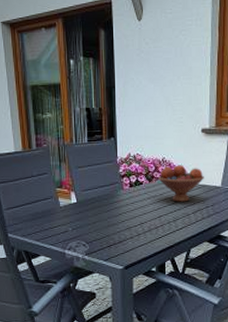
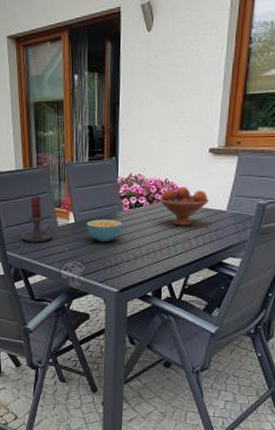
candle holder: none [23,177,55,223] -> present [21,196,53,242]
cereal bowl: none [88,198,124,221] -> present [86,219,123,243]

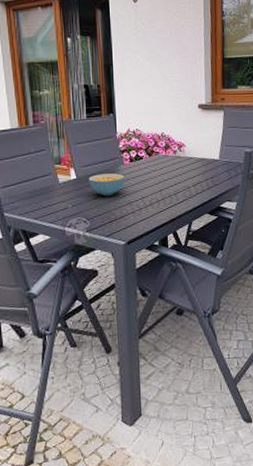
candle holder: present [21,196,53,242] -> none [20,154,54,201]
fruit bowl: present [160,187,209,226] -> none [158,139,203,176]

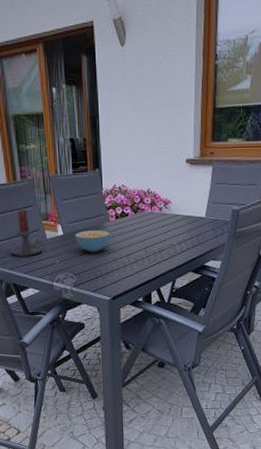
candle holder: none [20,154,54,201] -> present [10,210,43,256]

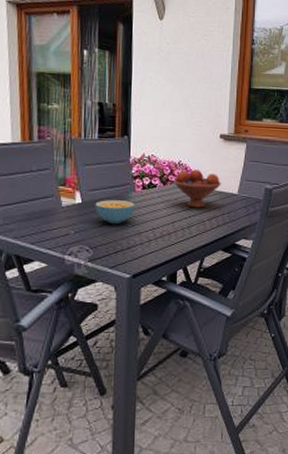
candle holder: present [10,210,43,256] -> none [16,172,56,224]
fruit bowl: none [144,196,189,233] -> present [173,169,221,208]

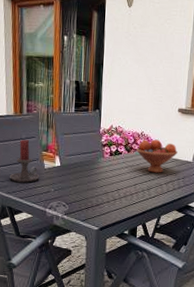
candle holder: none [16,172,56,224] -> present [9,140,40,183]
cereal bowl: present [95,200,135,225] -> none [71,164,104,185]

